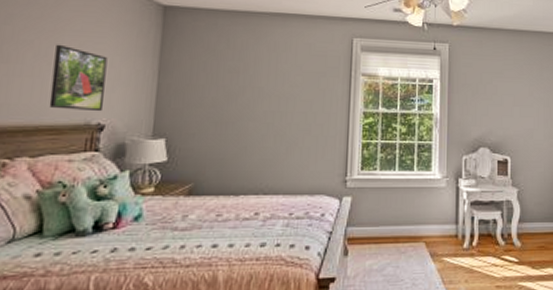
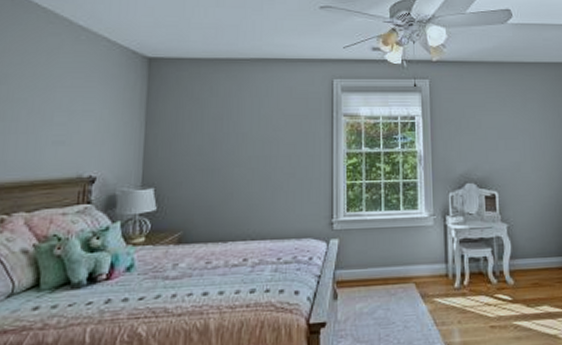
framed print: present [49,44,108,112] -> none [43,101,97,165]

